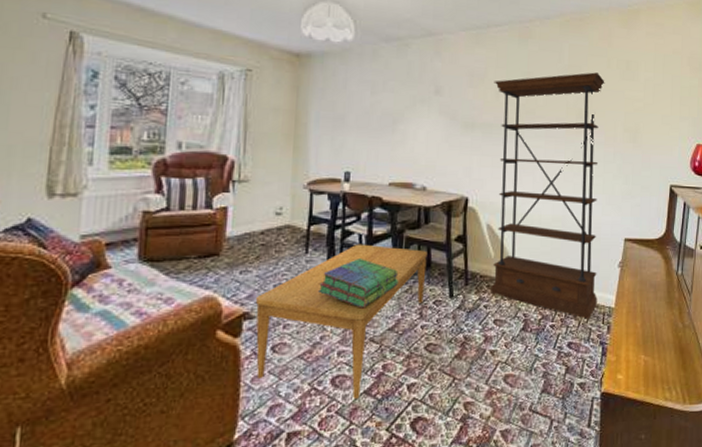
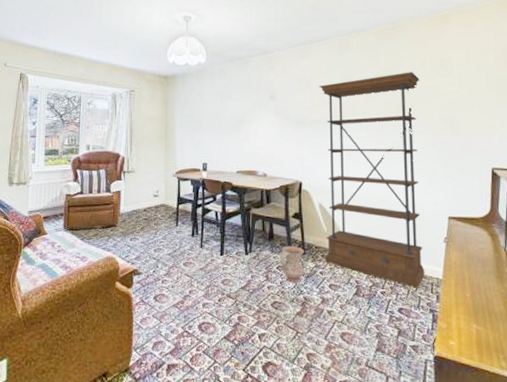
coffee table: present [256,244,427,399] -> none [142,219,270,342]
stack of books: present [318,259,399,308] -> none [187,231,248,270]
ceramic jug: none [438,275,467,319] -> present [280,246,305,282]

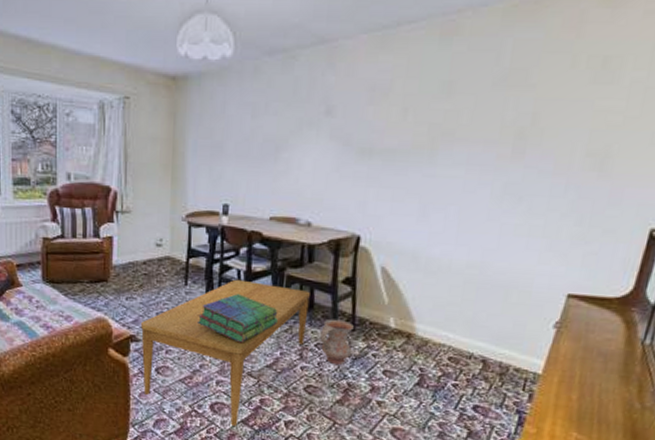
coffee table: none [142,219,270,342] -> present [141,279,310,426]
stack of books: none [187,231,248,270] -> present [198,294,278,343]
bookshelf: present [319,72,425,288] -> none [381,76,564,383]

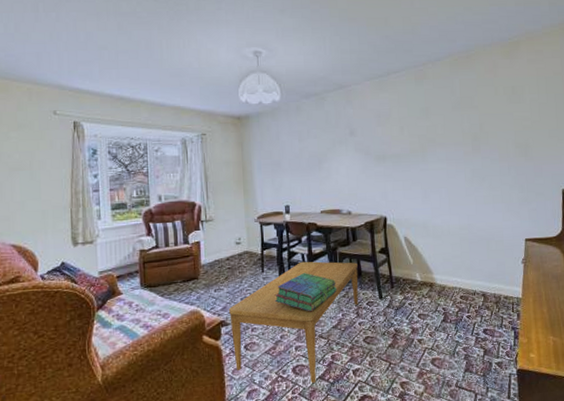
ceramic jug: present [320,319,354,365] -> none [369,280,394,316]

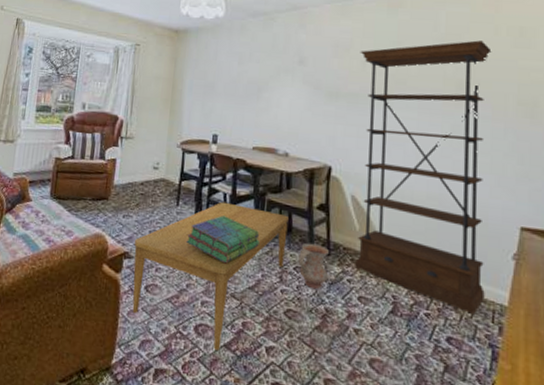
ceramic jug: none [369,280,394,316] -> present [298,243,329,289]
bookshelf: none [398,100,506,309] -> present [355,40,492,314]

